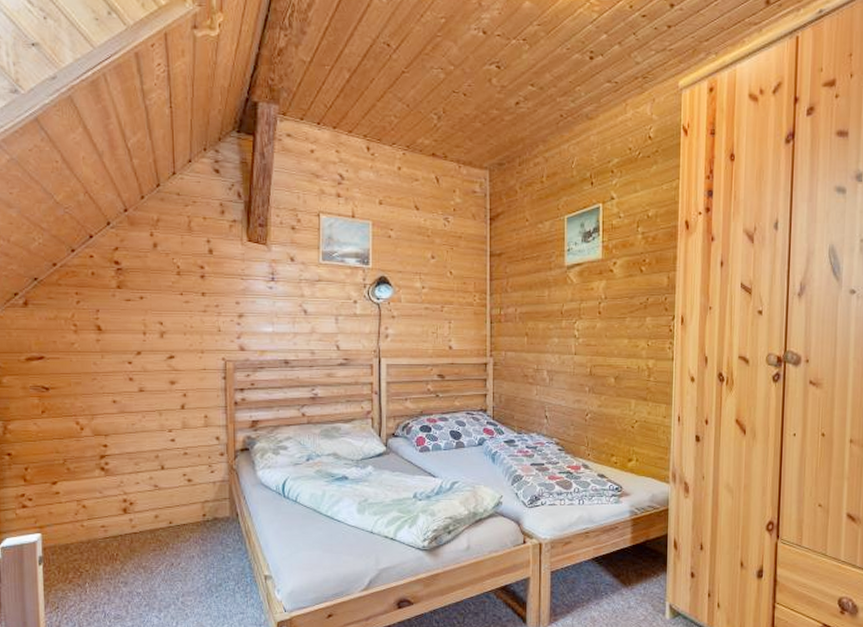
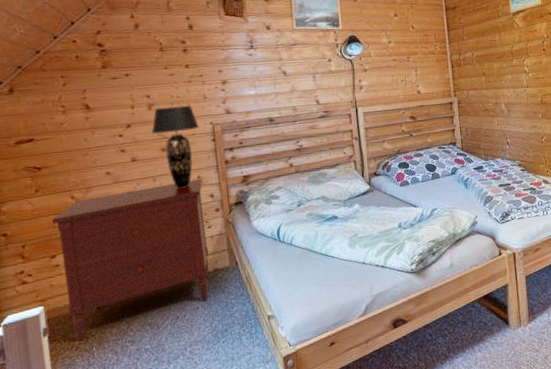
dresser: none [56,419,210,574] -> present [52,179,209,341]
table lamp: none [161,336,211,426] -> present [151,105,199,189]

